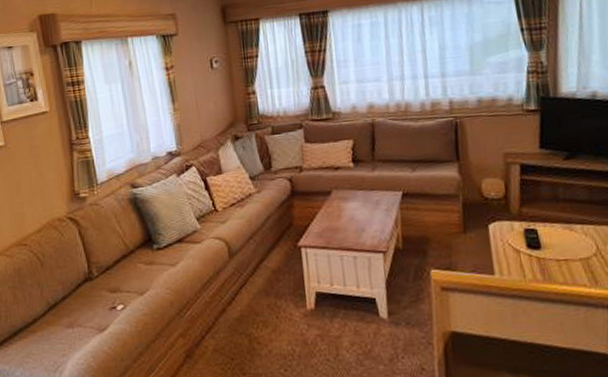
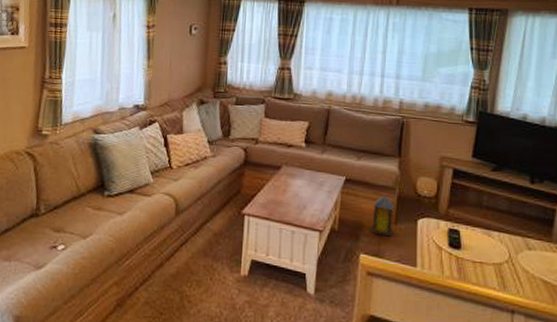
lantern: none [437,204,463,248] -> present [371,195,394,237]

